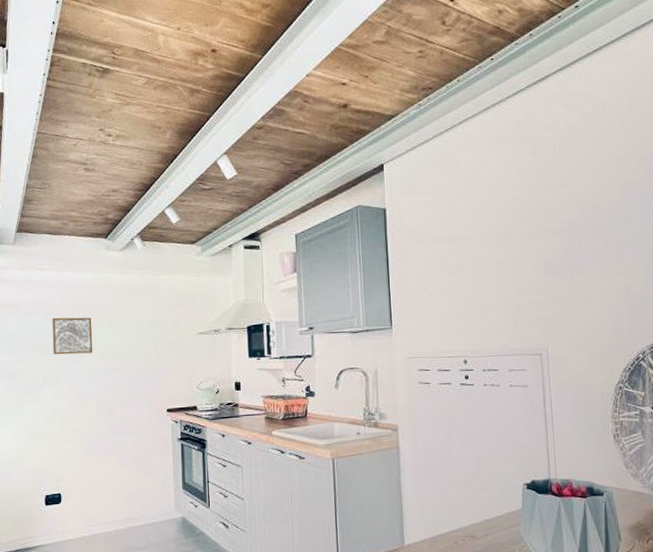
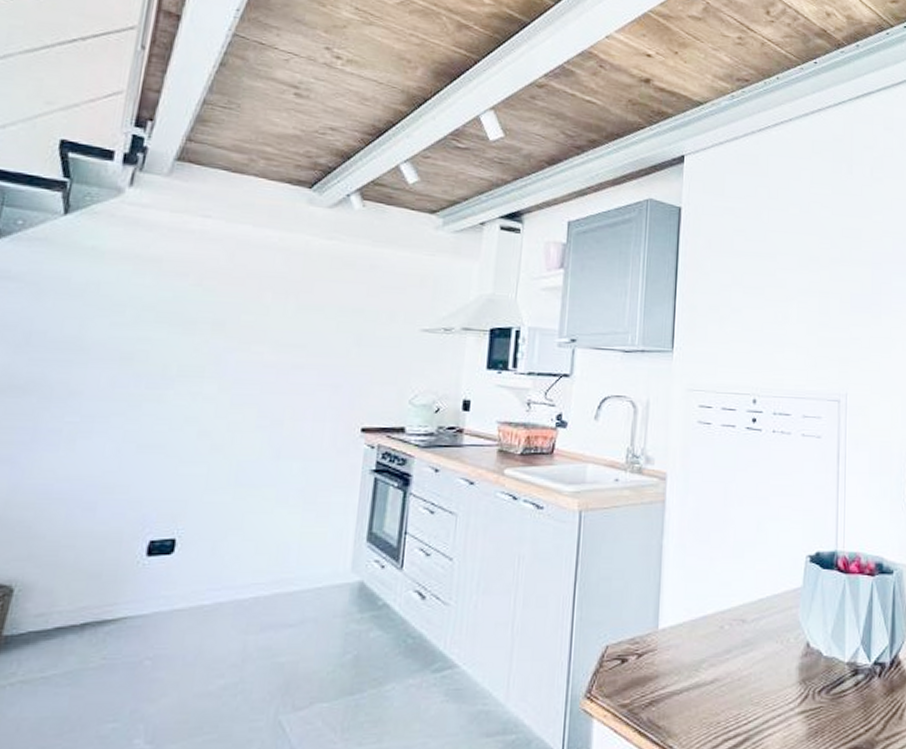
wall art: present [52,317,93,355] -> none [201,284,270,340]

